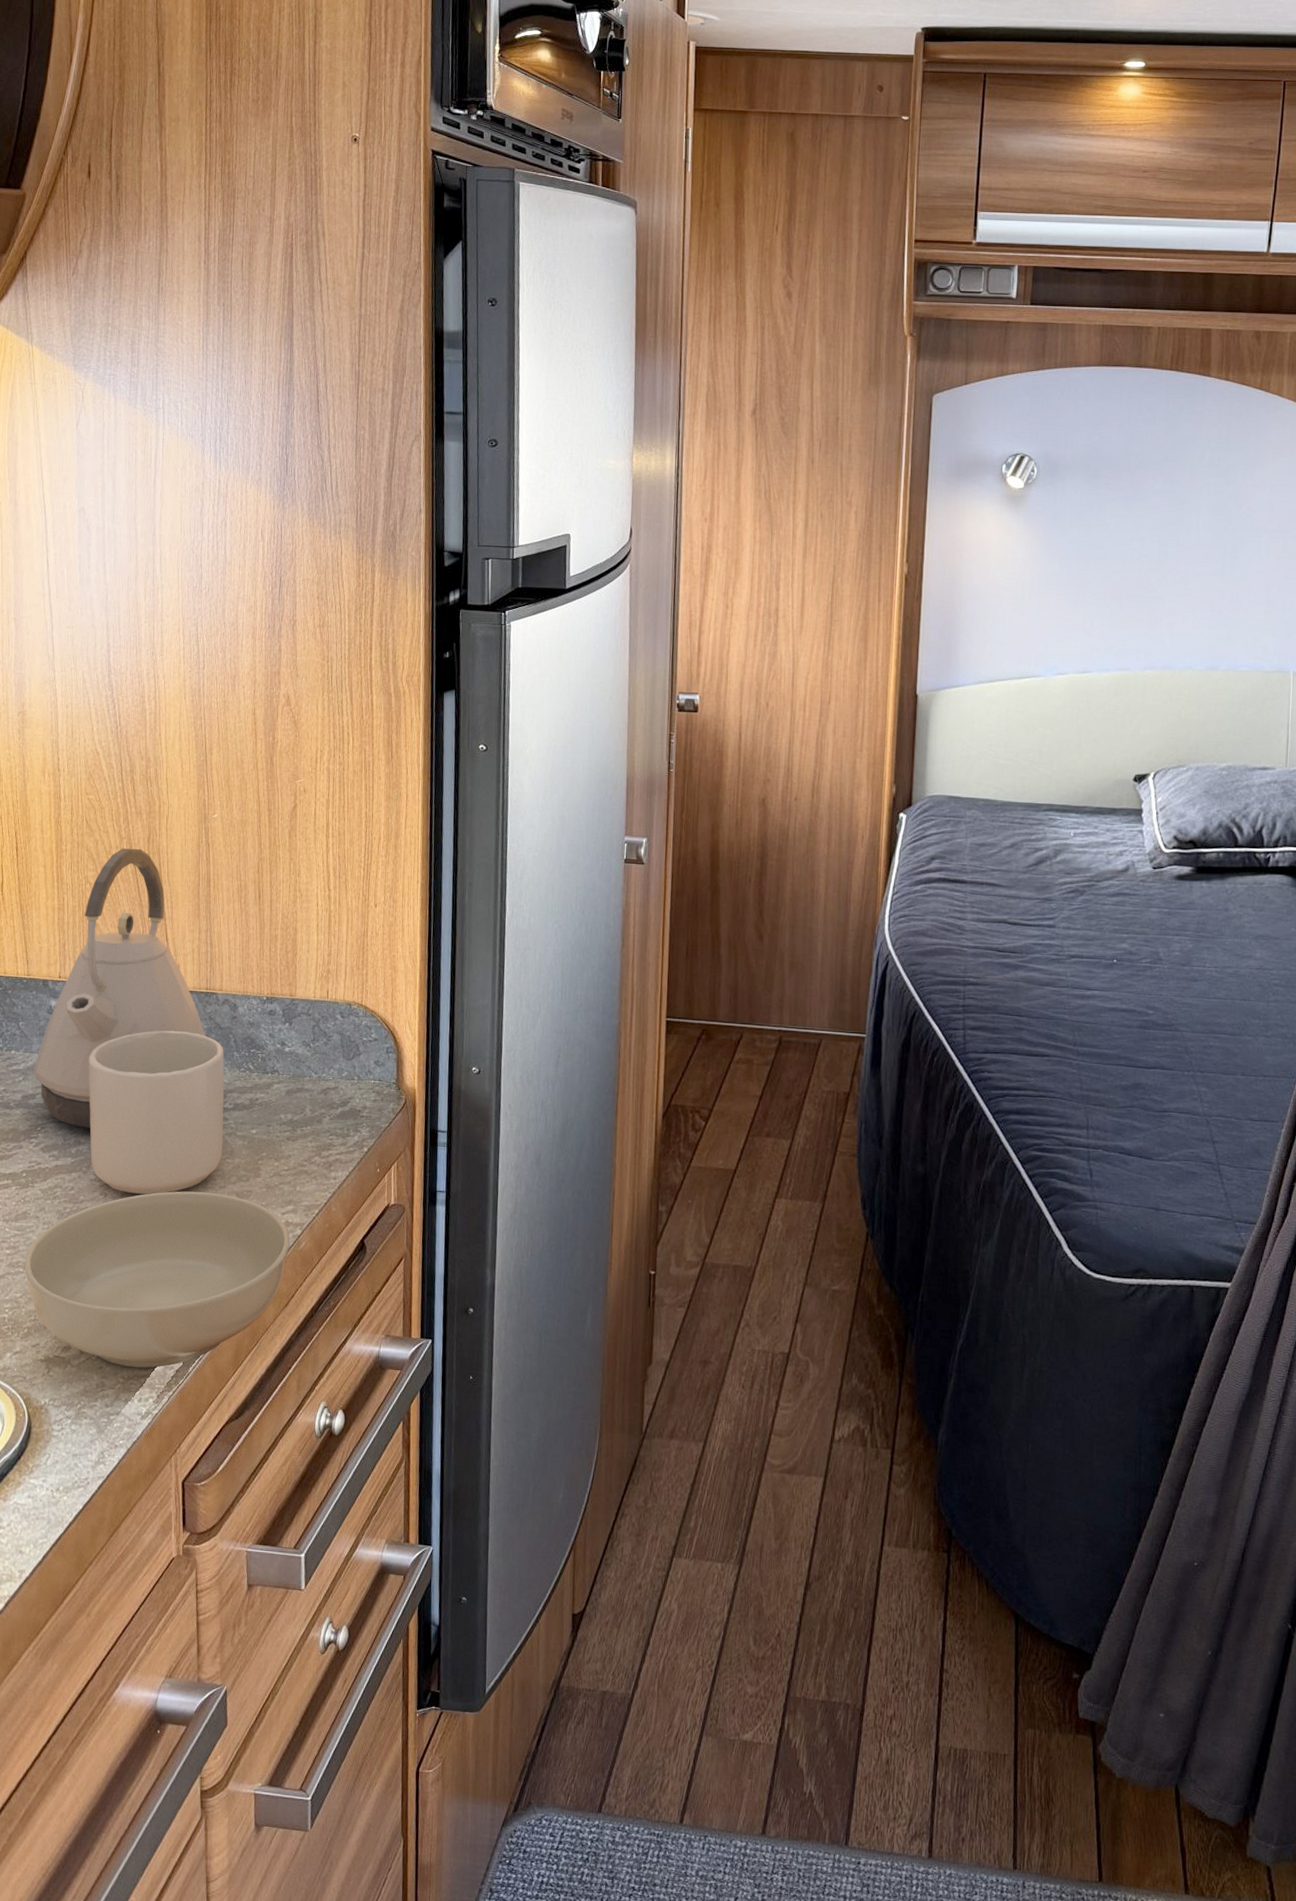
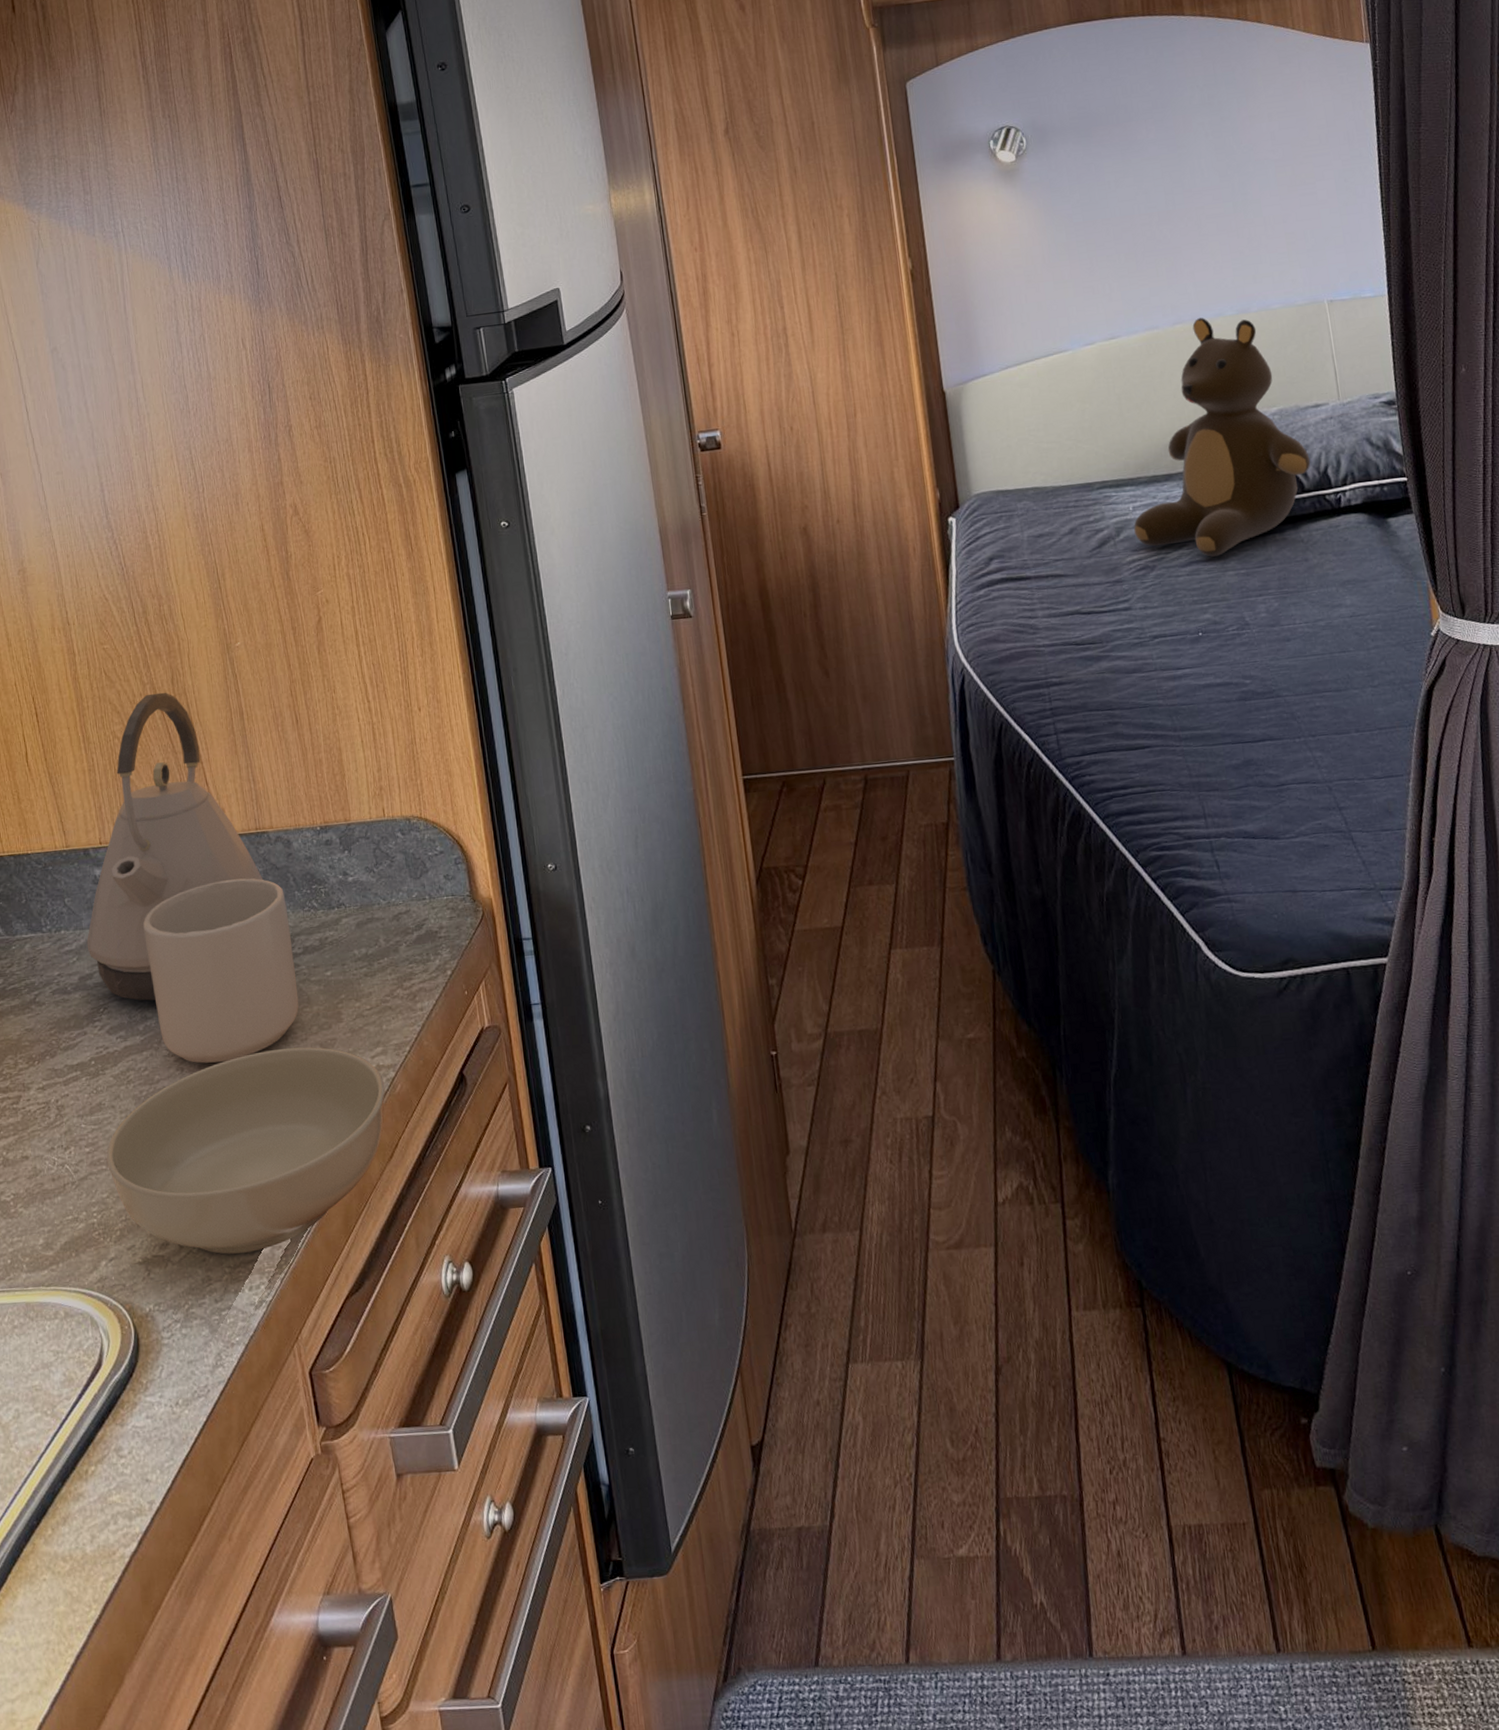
teddy bear: none [1071,667,1248,892] -> present [1133,317,1311,557]

